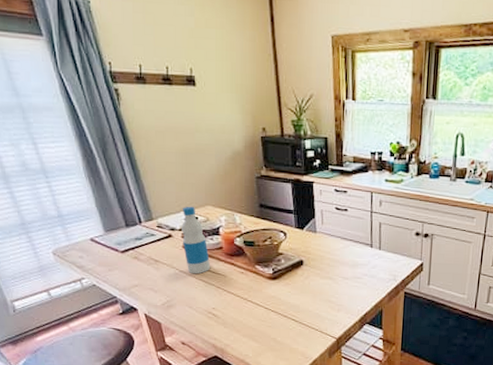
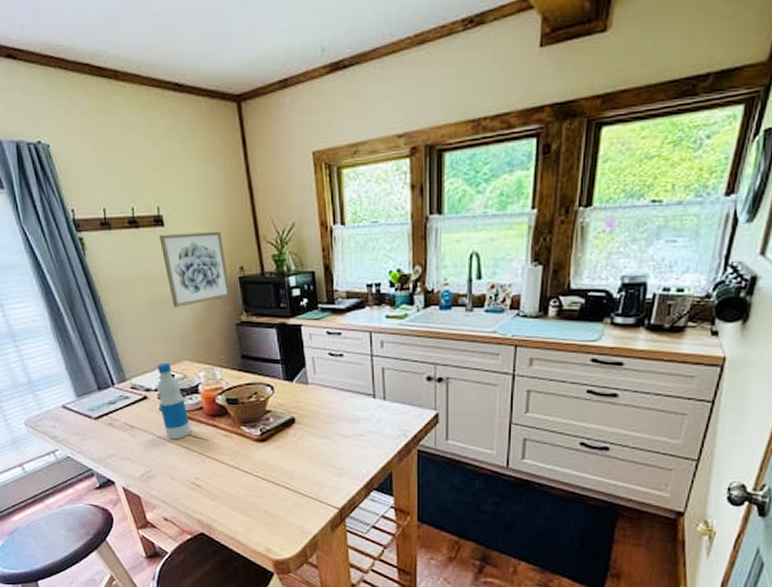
wall art: none [190,93,254,159] -> present [158,232,231,307]

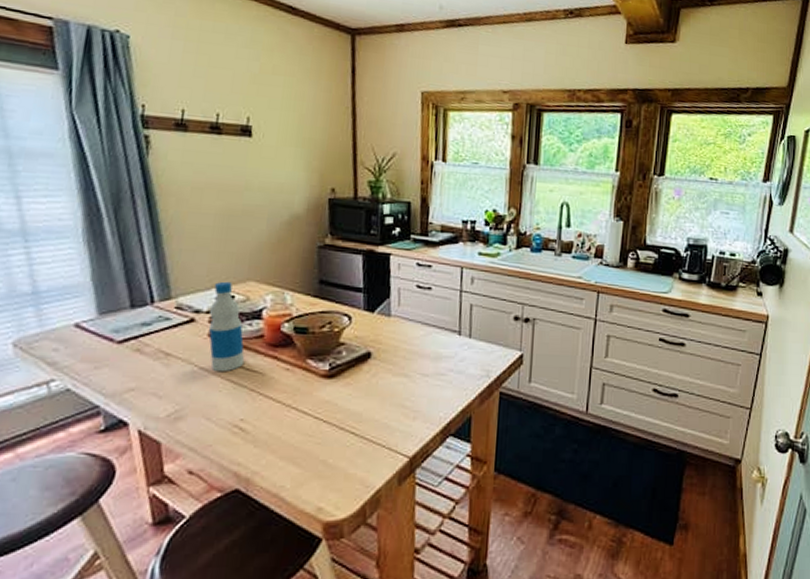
wall art: present [158,232,231,307] -> none [243,144,318,223]

